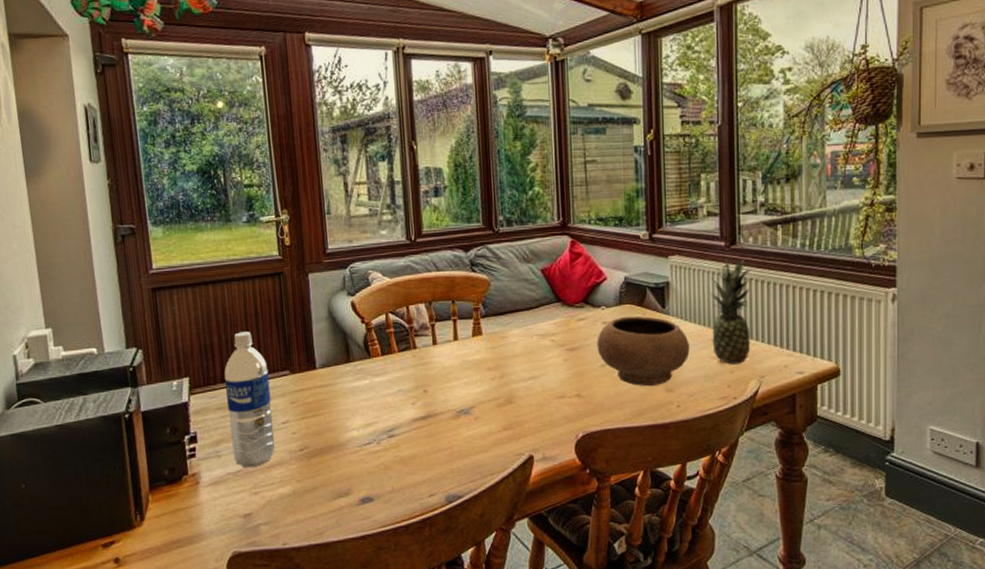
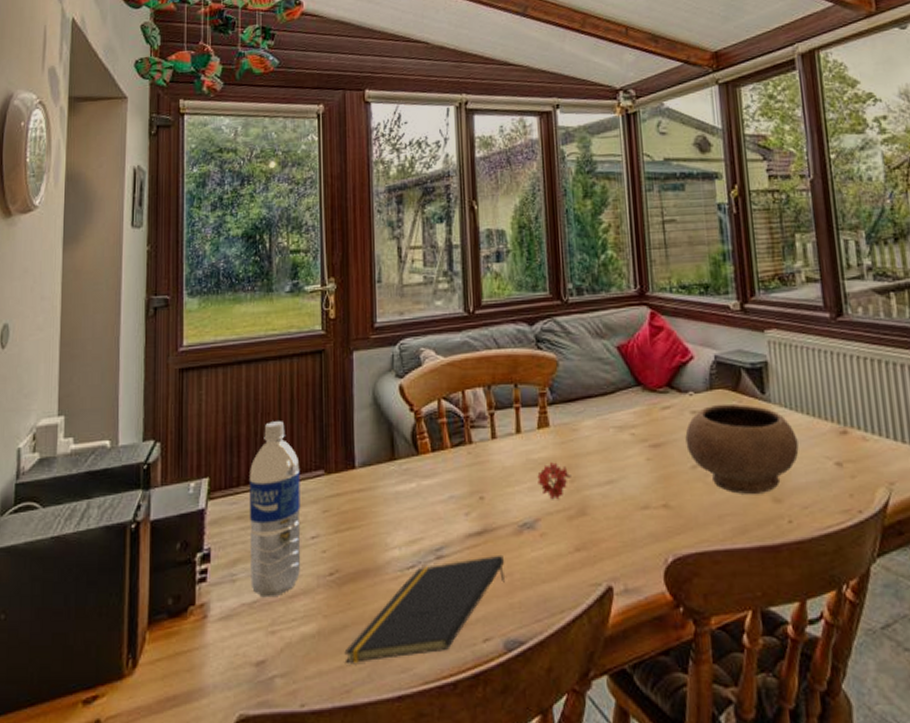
notepad: none [316,433,447,514] -> present [344,554,506,663]
flower: none [472,363,501,392] -> present [537,462,571,500]
fruit: present [709,258,755,365] -> none [816,332,873,467]

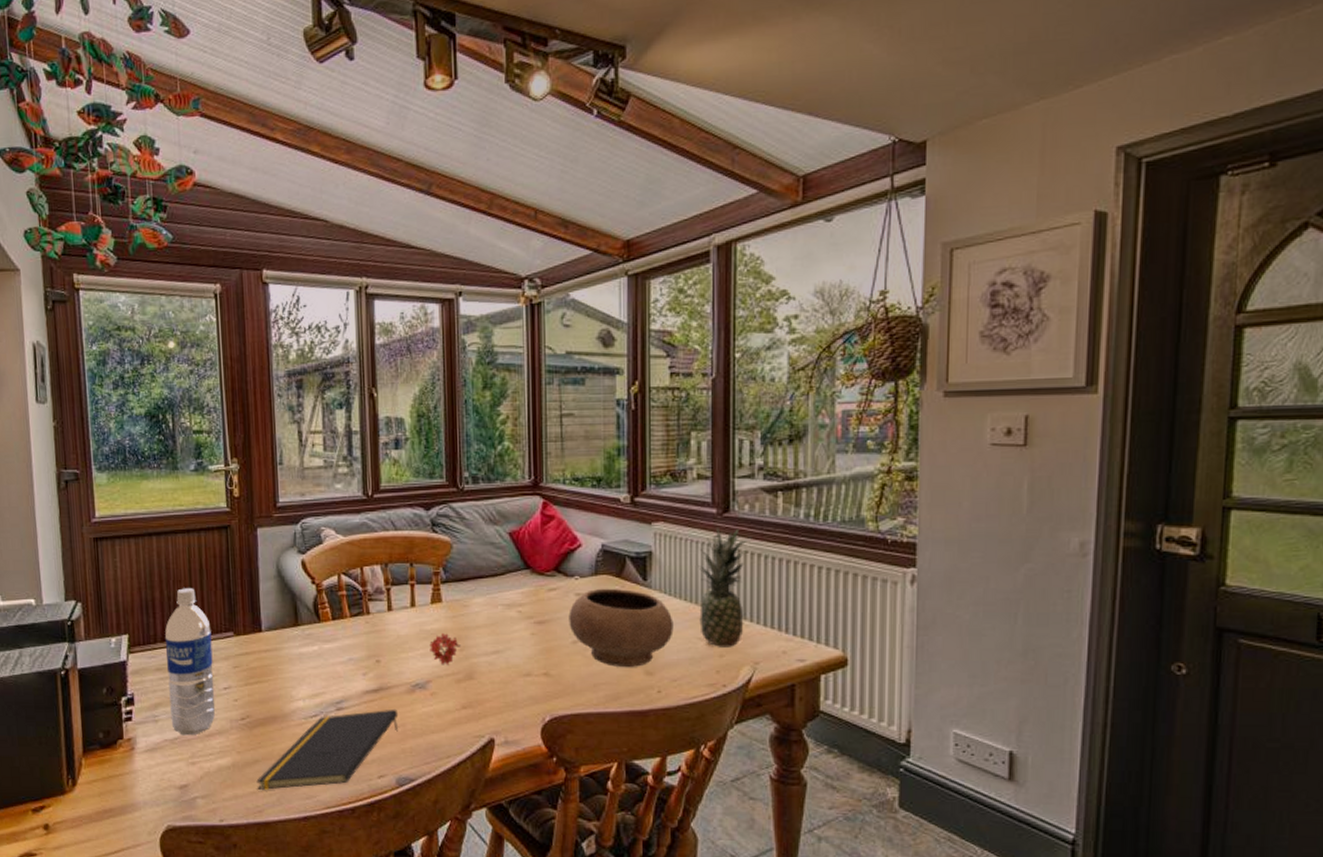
fruit: none [816,332,873,467] -> present [698,527,751,647]

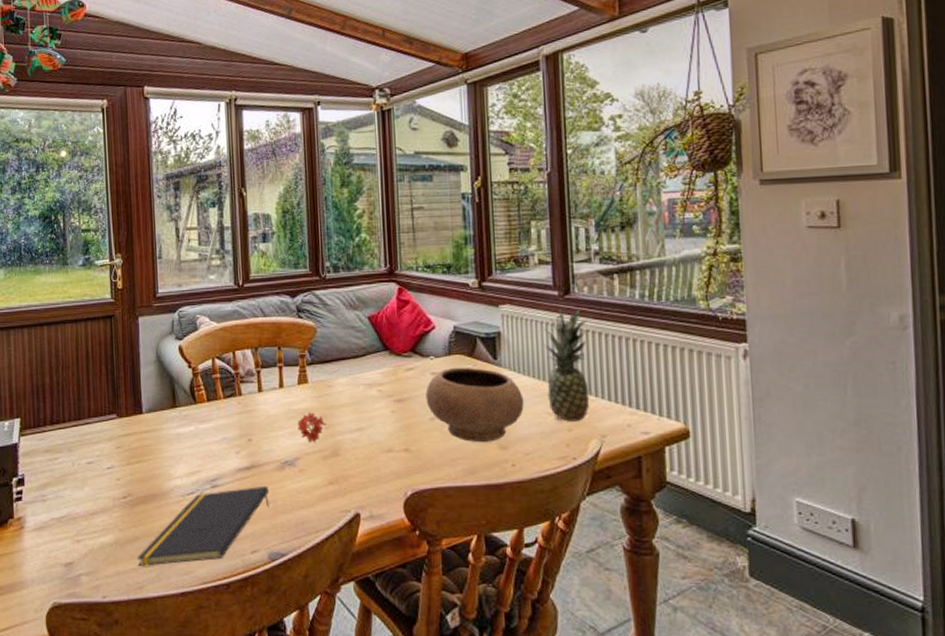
water bottle: present [165,588,216,736] -> none [54,374,100,514]

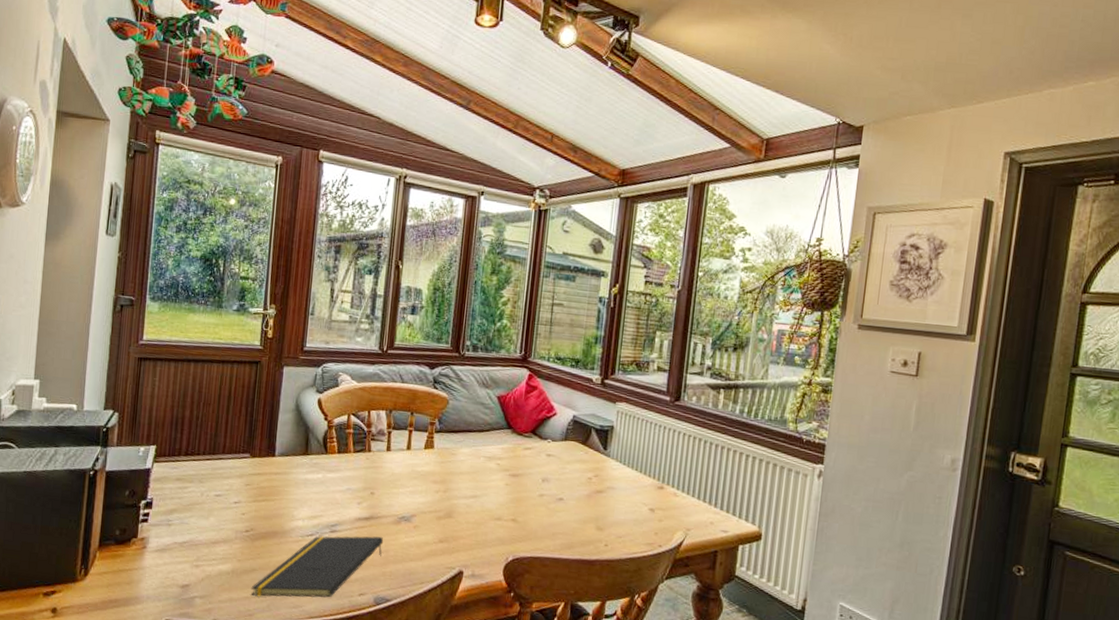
flower: present [297,412,326,443] -> none [418,475,445,504]
bowl: present [425,367,524,442] -> none [538,452,625,522]
fruit: present [543,308,591,422] -> none [645,412,695,514]

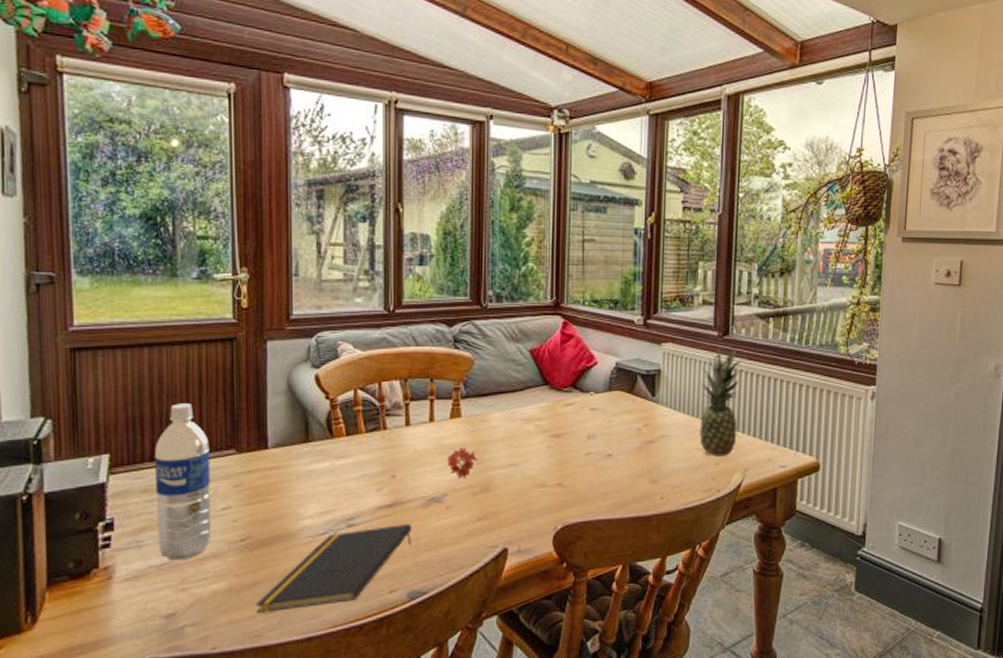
water bottle: none [183,410,231,541] -> present [154,403,212,561]
flower: none [418,475,445,504] -> present [447,447,478,479]
fruit: none [645,412,695,514] -> present [699,348,746,456]

